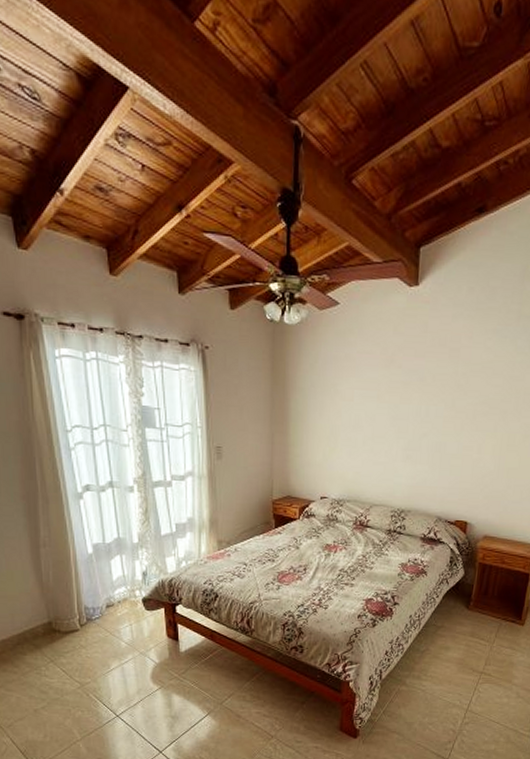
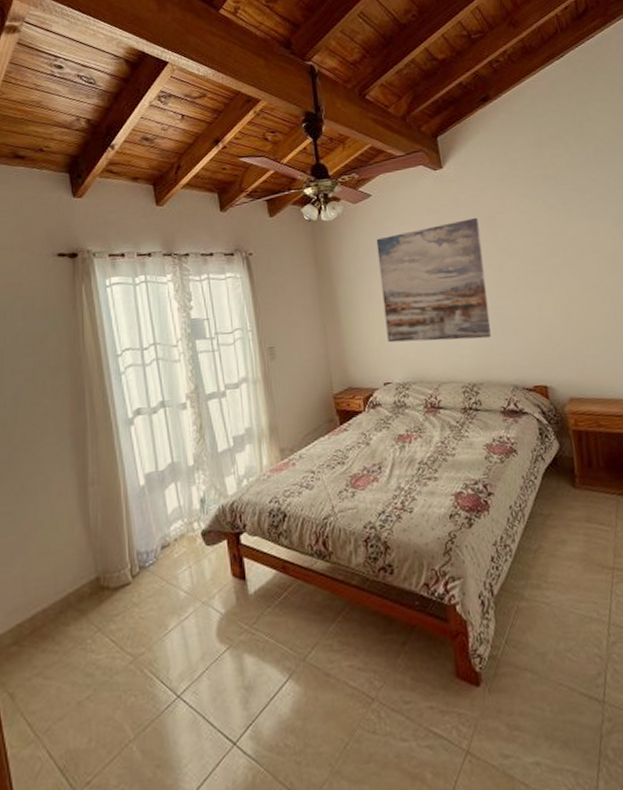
wall art: none [331,346,442,471] -> present [376,217,491,343]

